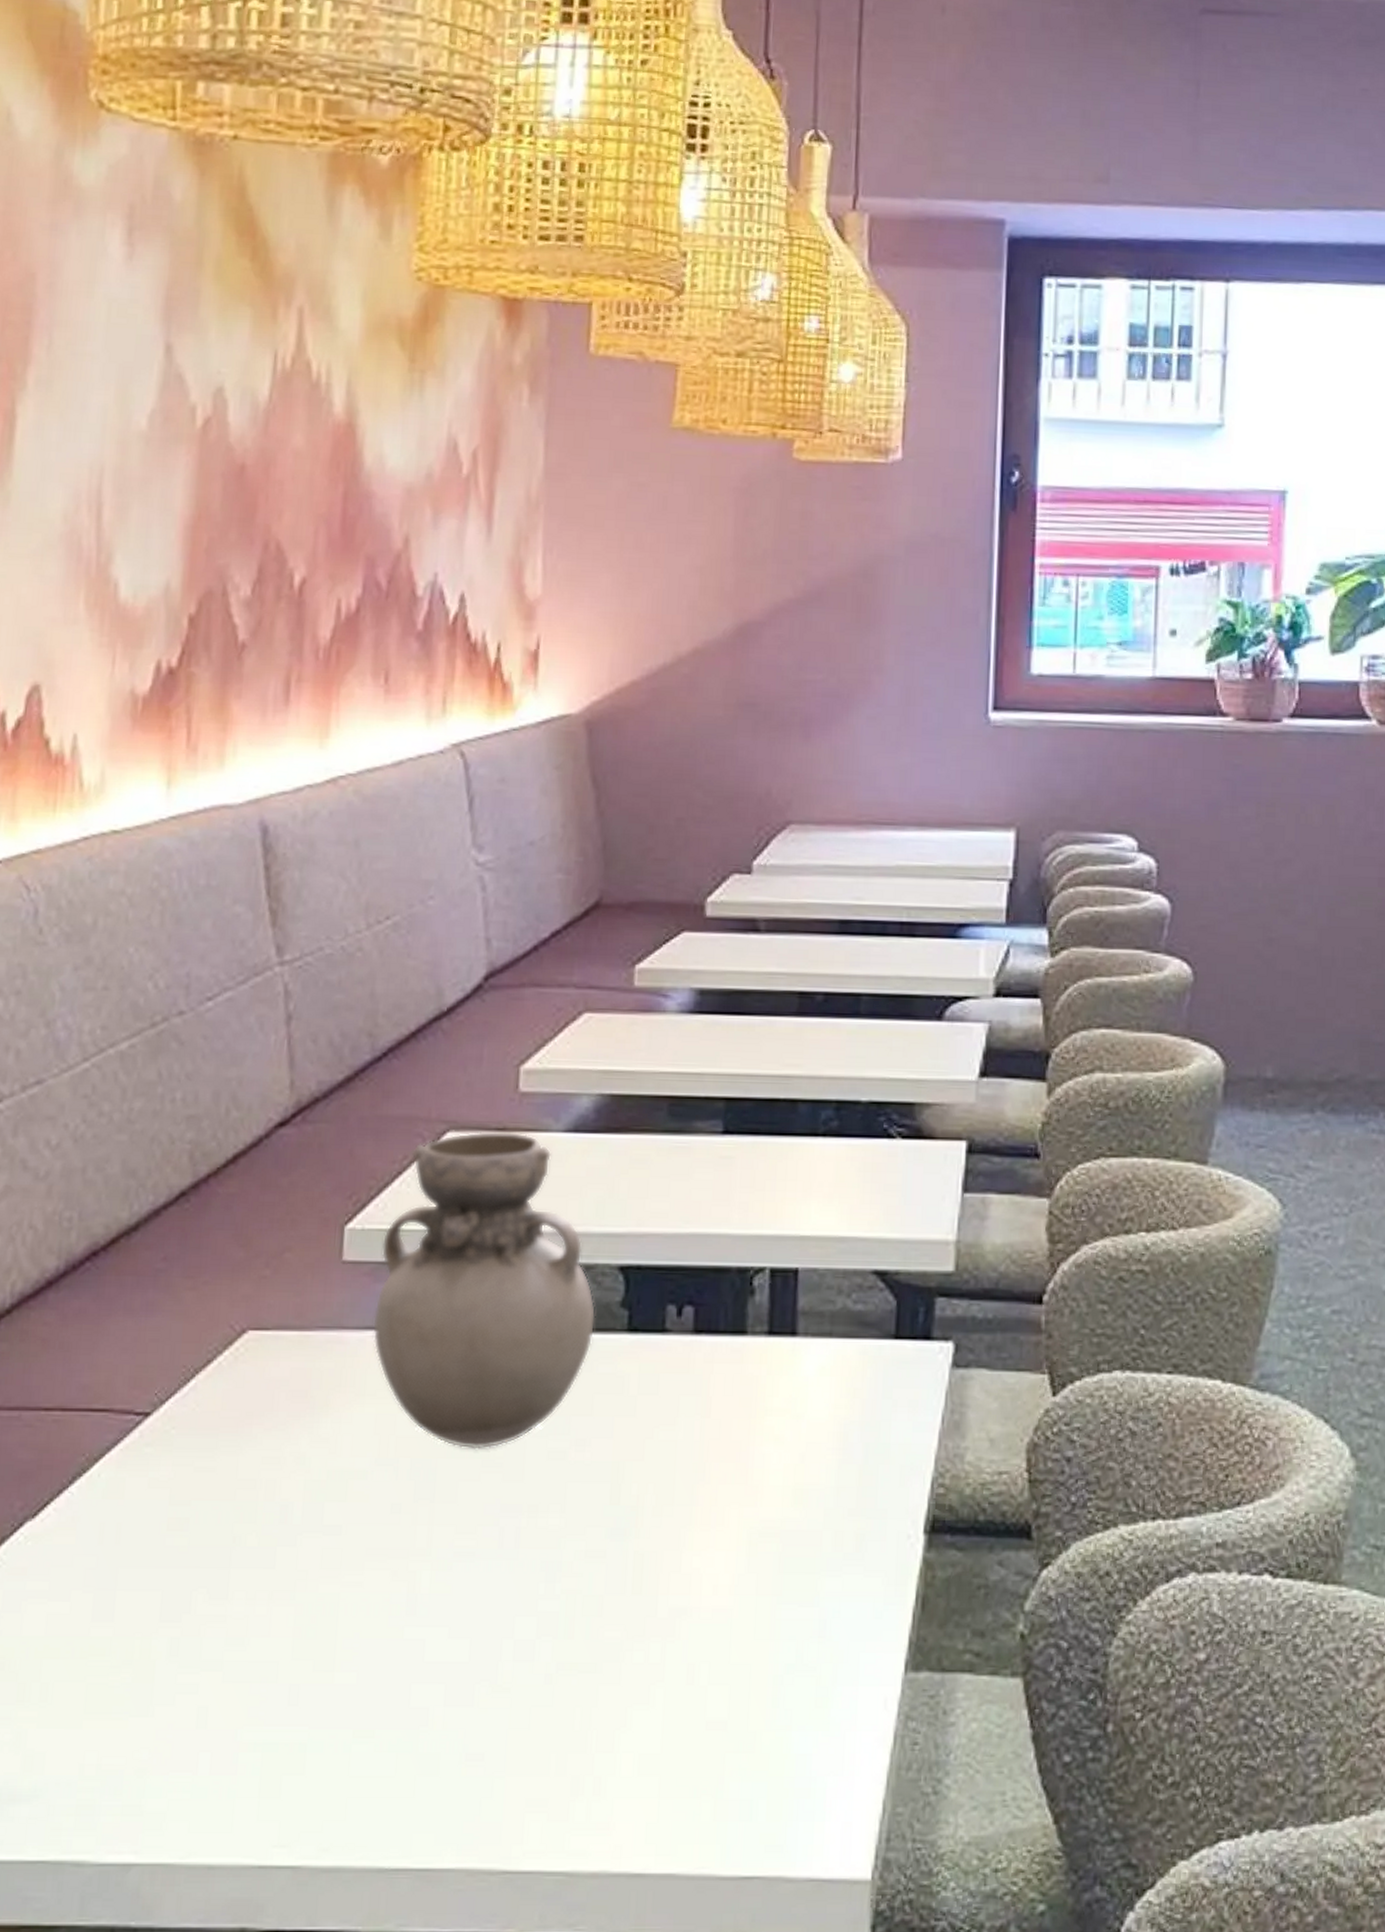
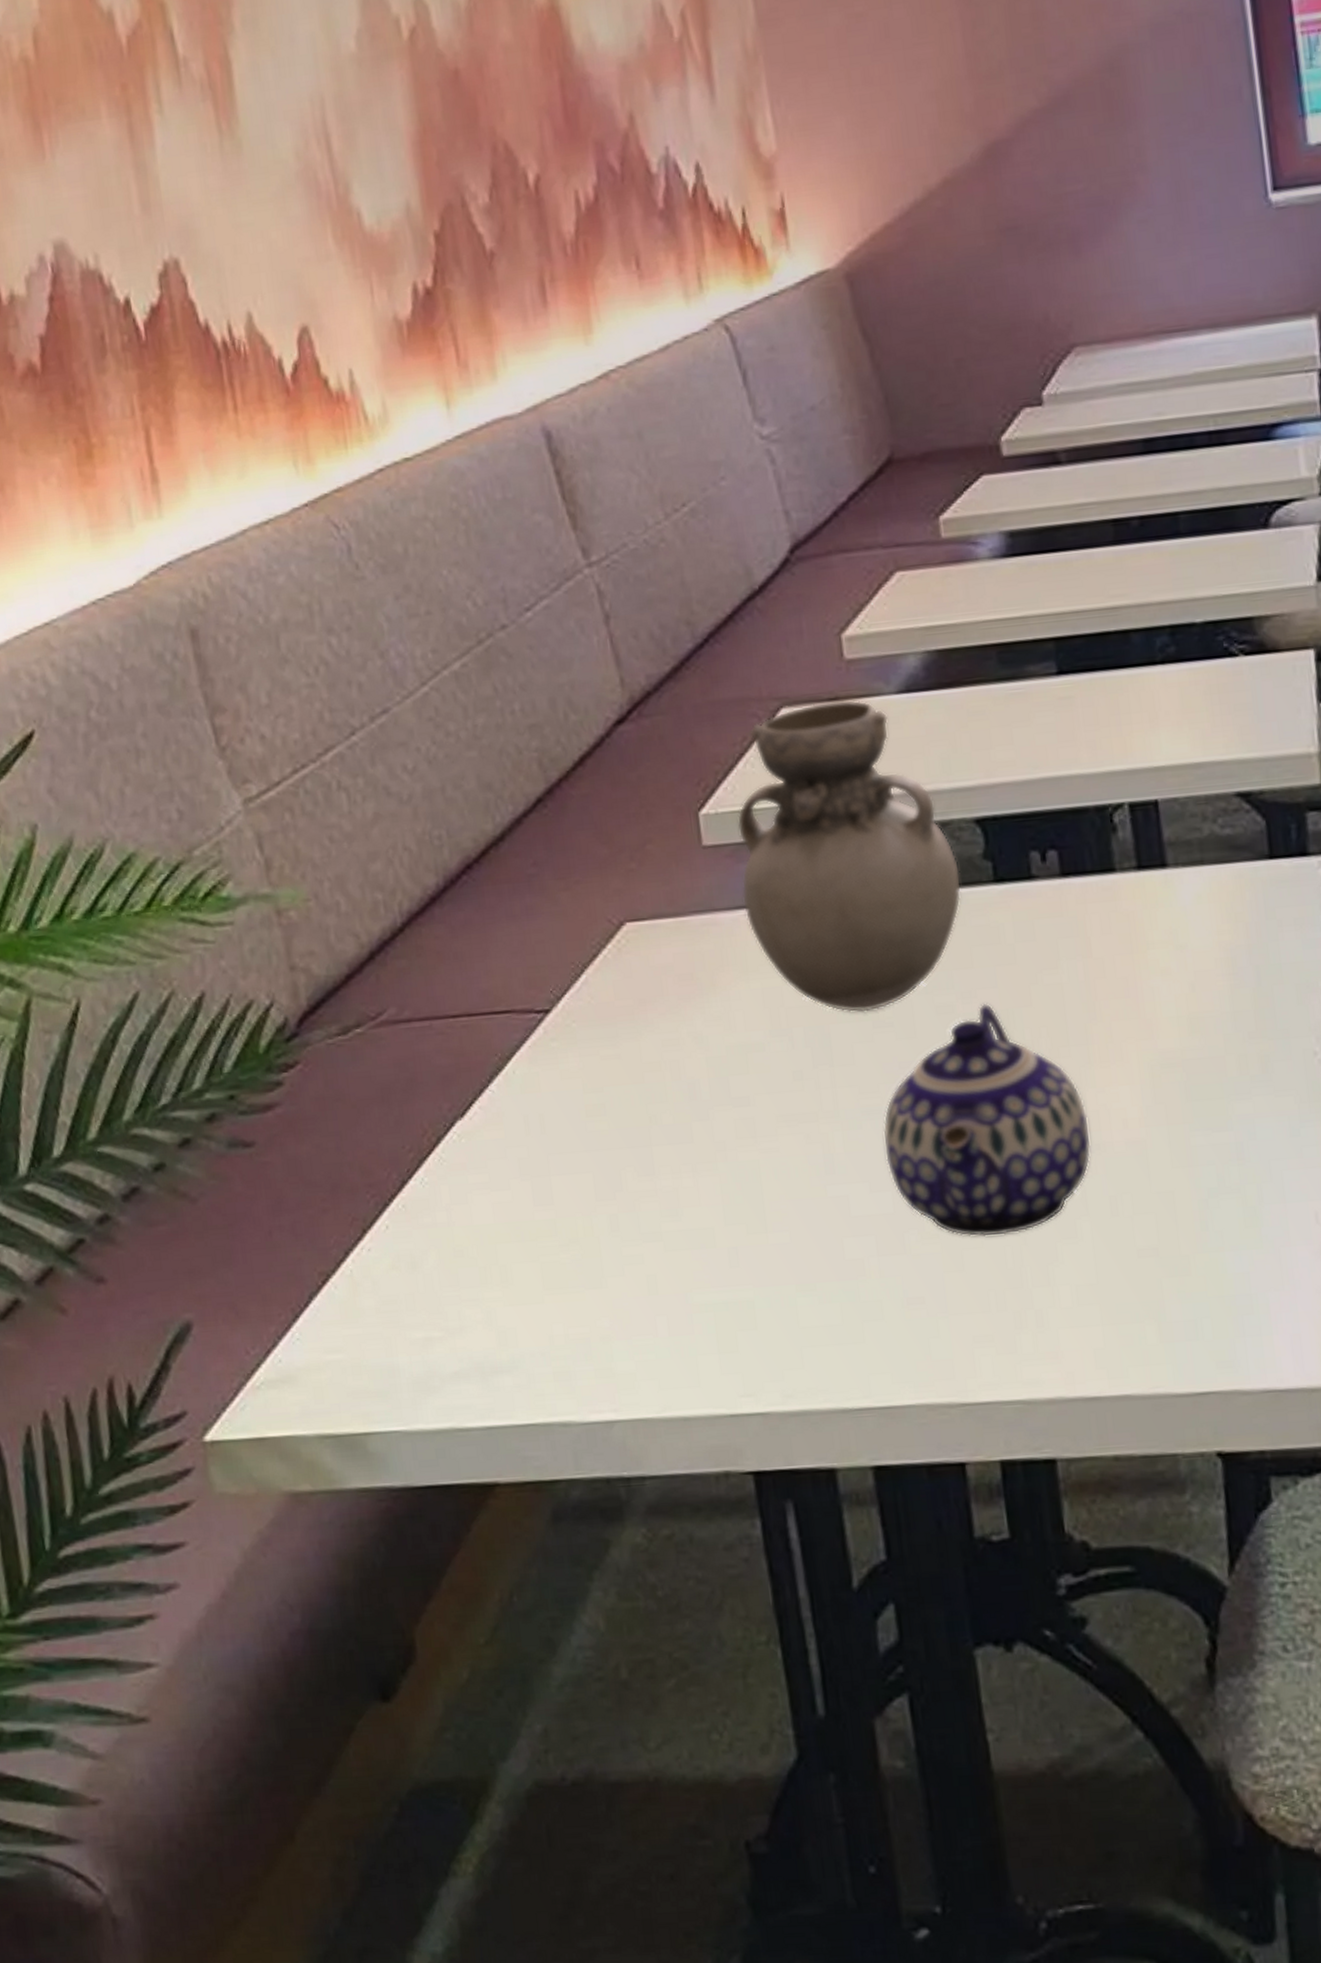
teapot: none [470,1452,680,1695] -> present [883,1003,1091,1237]

